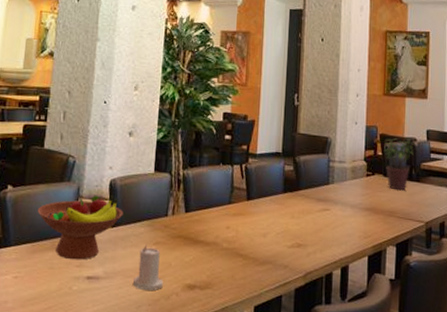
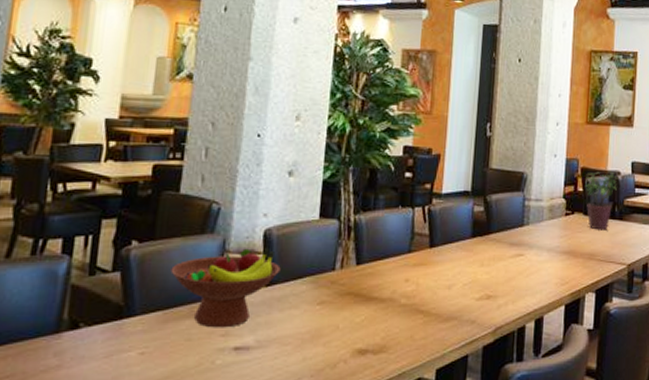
candle: present [133,245,163,290] -> none [292,305,329,359]

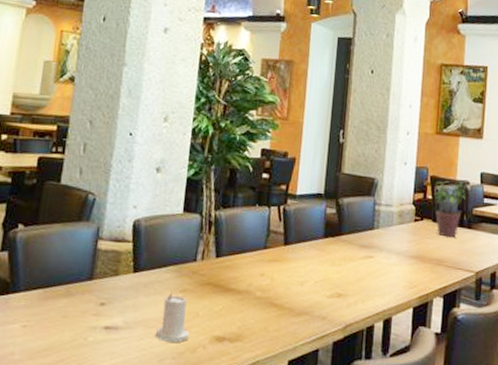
fruit bowl: present [170,248,281,328] -> none [51,236,148,308]
candle: none [292,305,329,359] -> present [156,292,189,342]

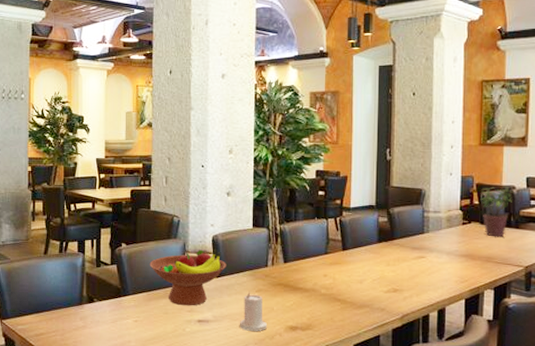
fruit bowl: none [51,236,148,308] -> present [149,249,227,306]

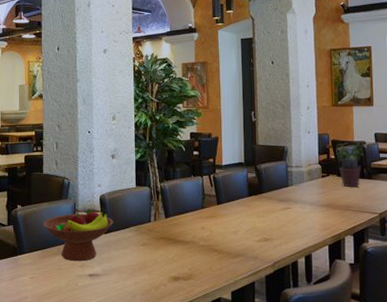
candle: present [240,292,267,331] -> none [127,246,152,283]

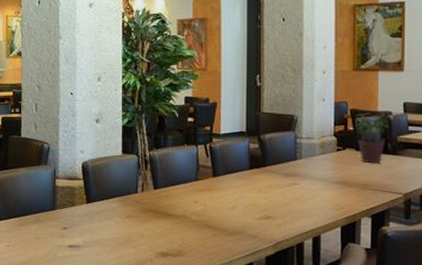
fruit bowl: present [43,208,114,262] -> none [21,176,97,232]

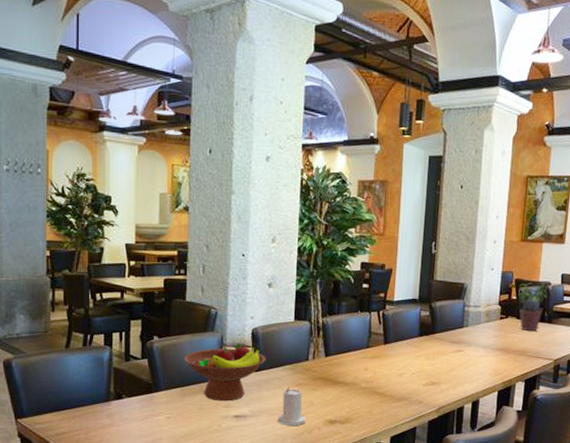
fruit bowl: none [21,176,97,232] -> present [184,343,266,401]
candle: none [111,218,138,257] -> present [278,386,306,426]

